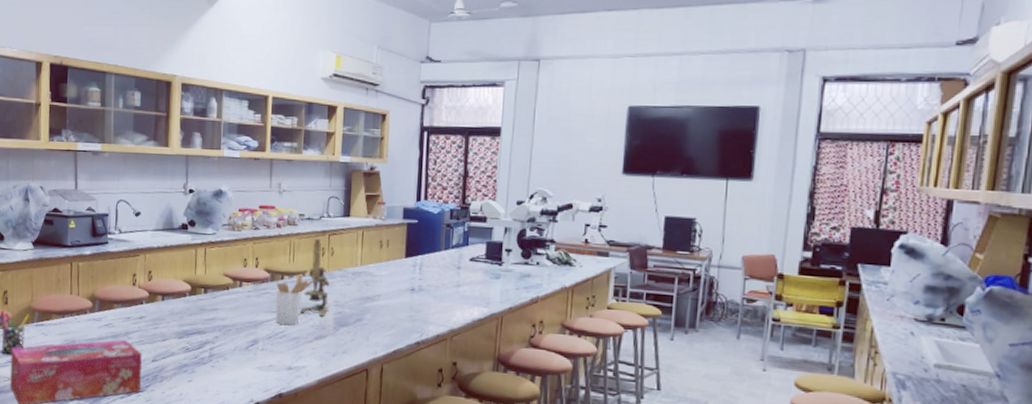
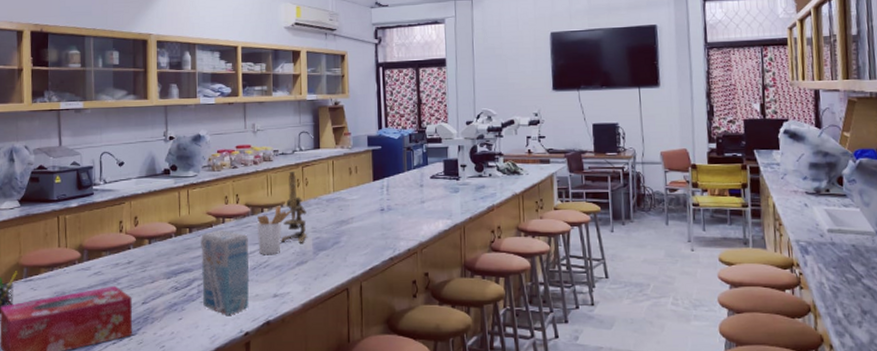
napkin: none [214,293,266,383] -> present [201,230,249,315]

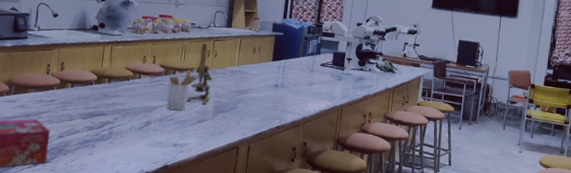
napkin: present [201,230,249,315] -> none [112,84,159,156]

